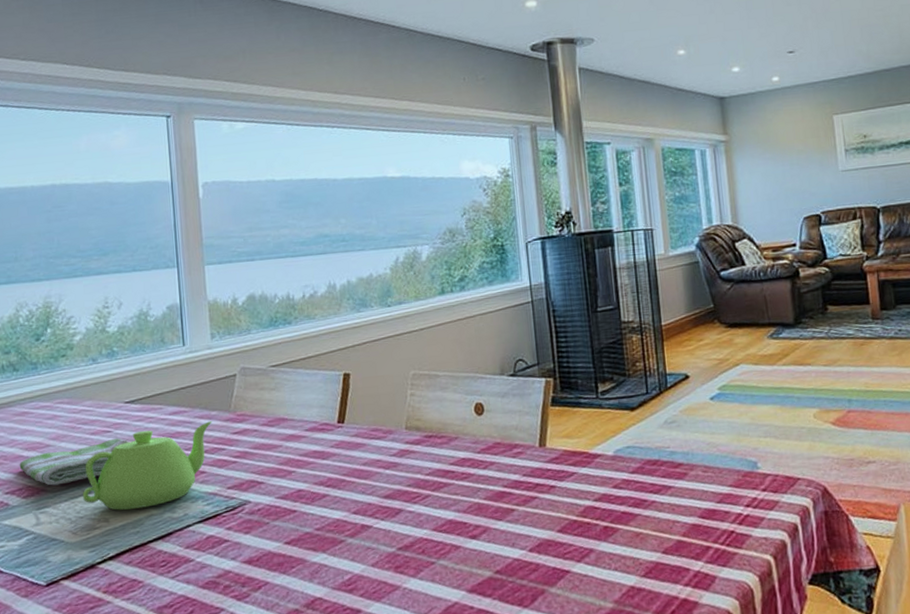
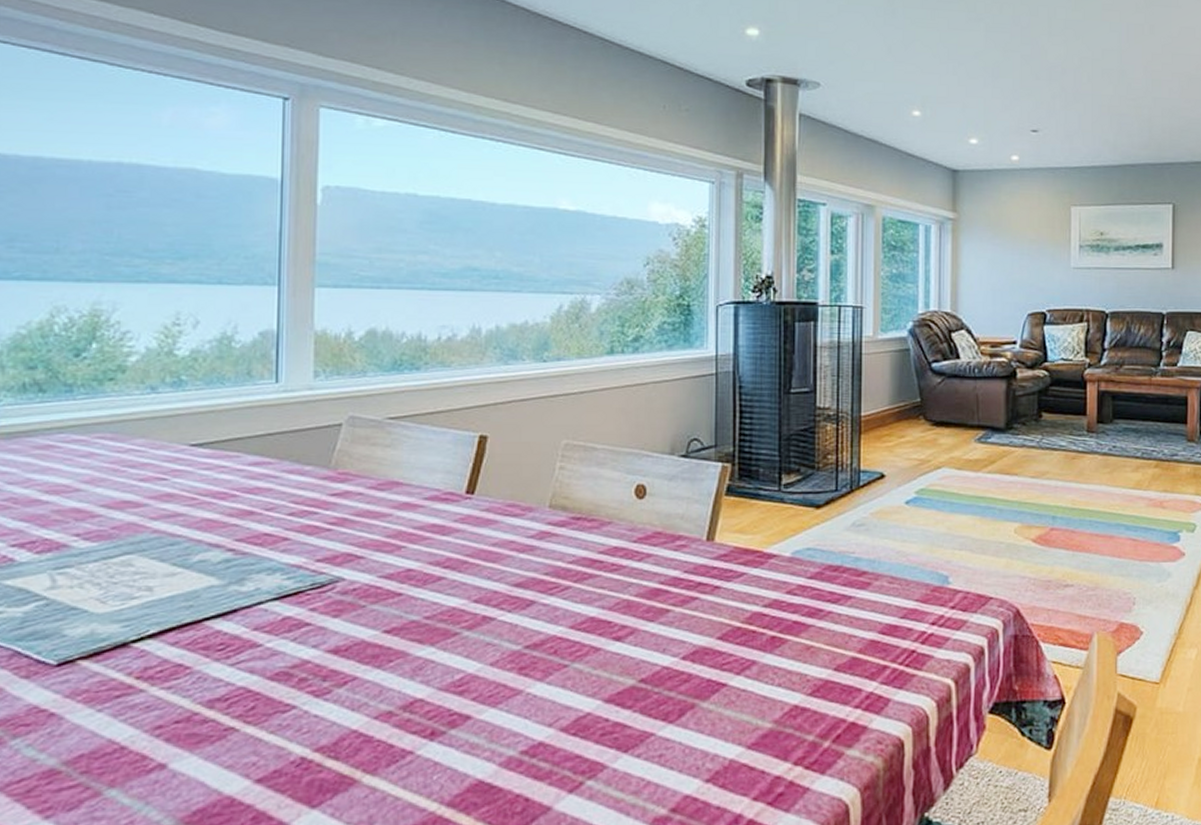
dish towel: present [19,438,130,486] -> none [34,488,192,541]
teapot: present [82,421,212,511] -> none [119,478,305,578]

